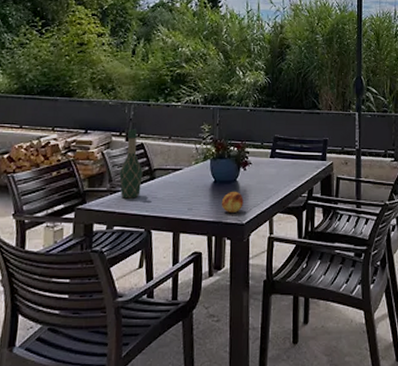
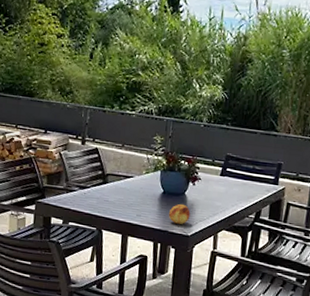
wine bottle: present [119,129,143,199] -> none [75,133,97,199]

